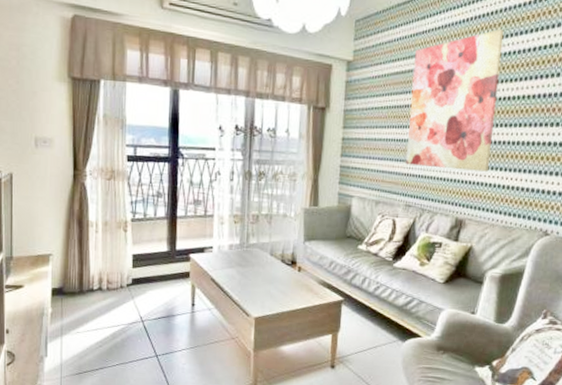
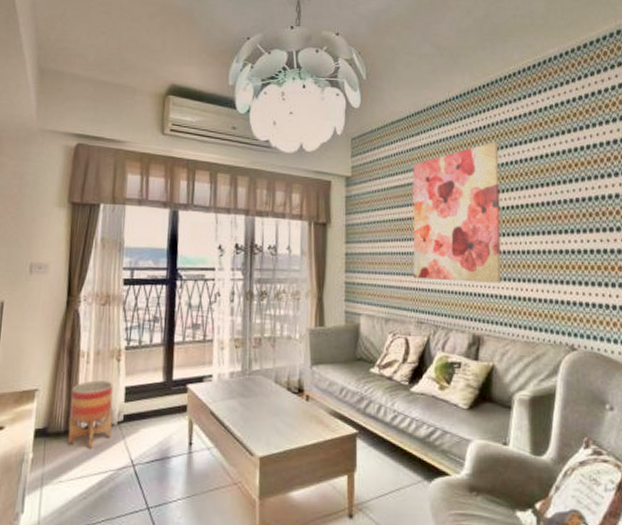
planter: none [82,247,123,307] -> present [68,380,113,450]

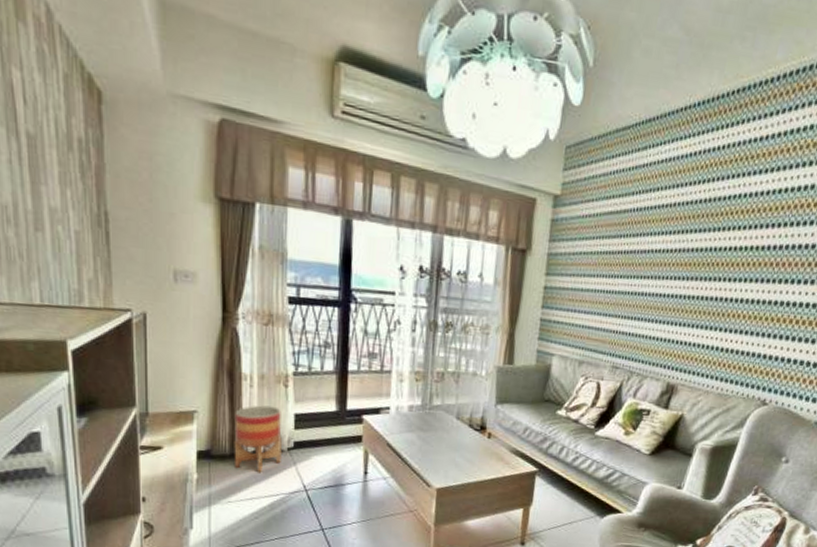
wall art: present [413,141,502,283] -> none [615,166,736,332]

